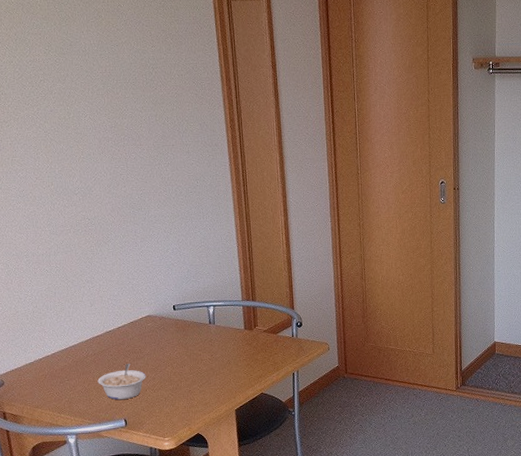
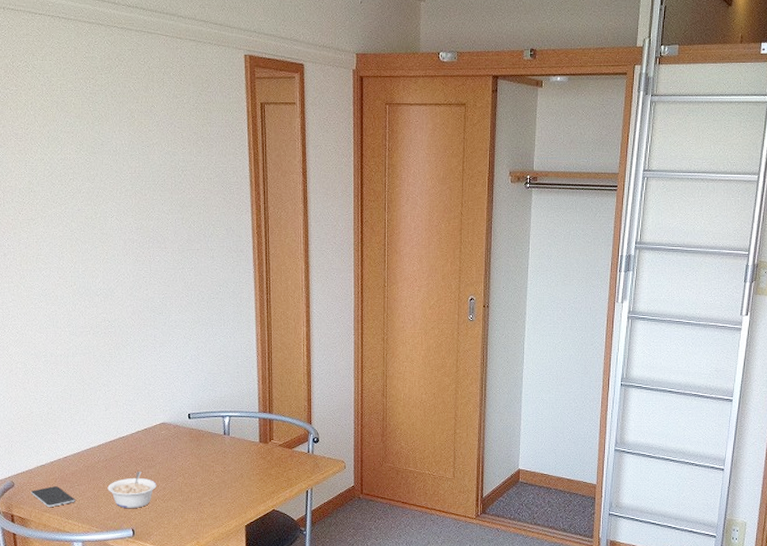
smartphone: none [21,382,67,404] -> present [30,486,75,508]

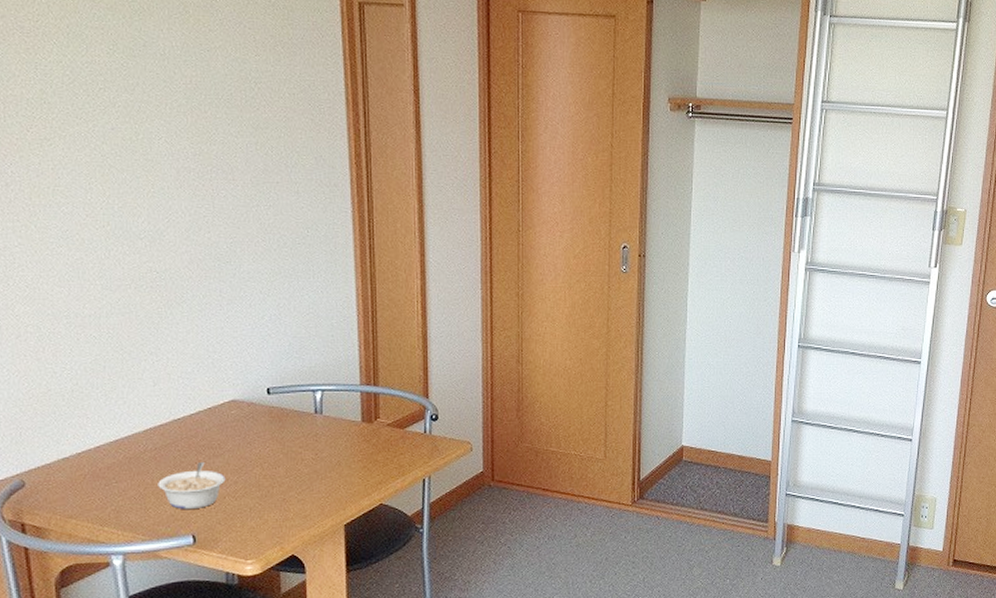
smartphone: present [30,486,75,508] -> none [49,484,113,513]

